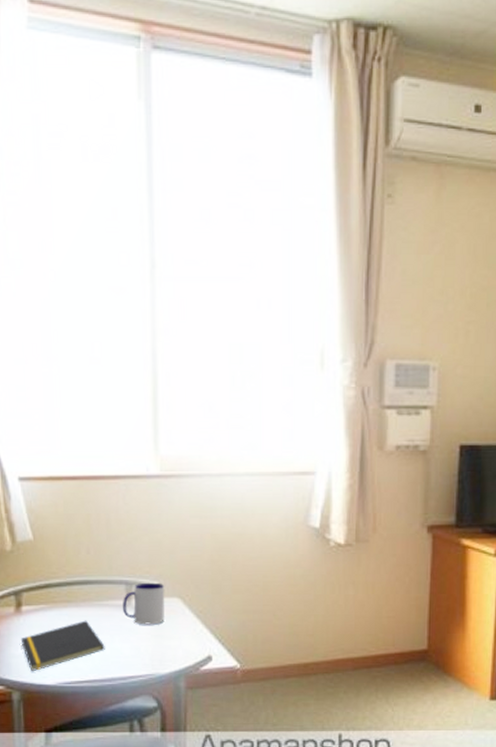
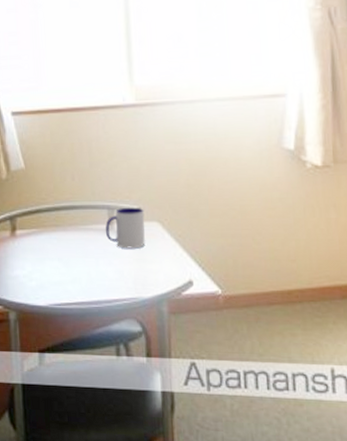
notepad: present [20,620,105,672] -> none [15,244,91,293]

